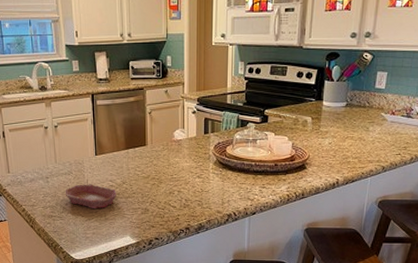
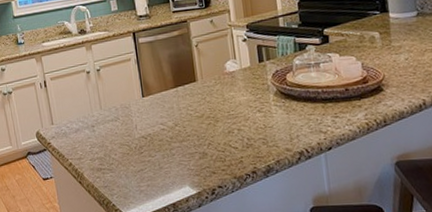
bowl: present [66,184,117,208] -> none [114,129,170,157]

